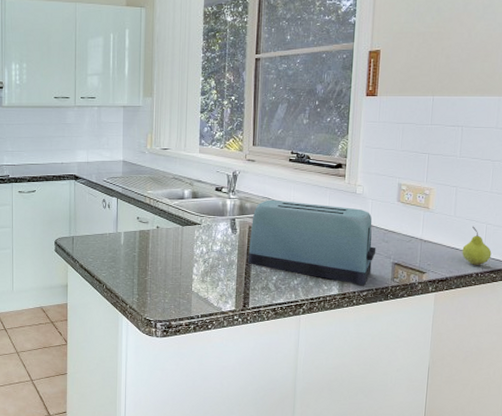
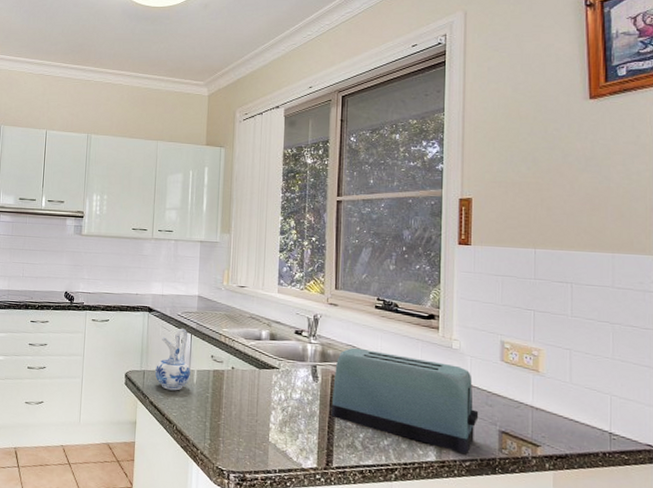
ceramic pitcher: none [83,193,118,253] -> present [154,328,190,391]
fruit: present [462,226,492,265] -> none [583,396,620,443]

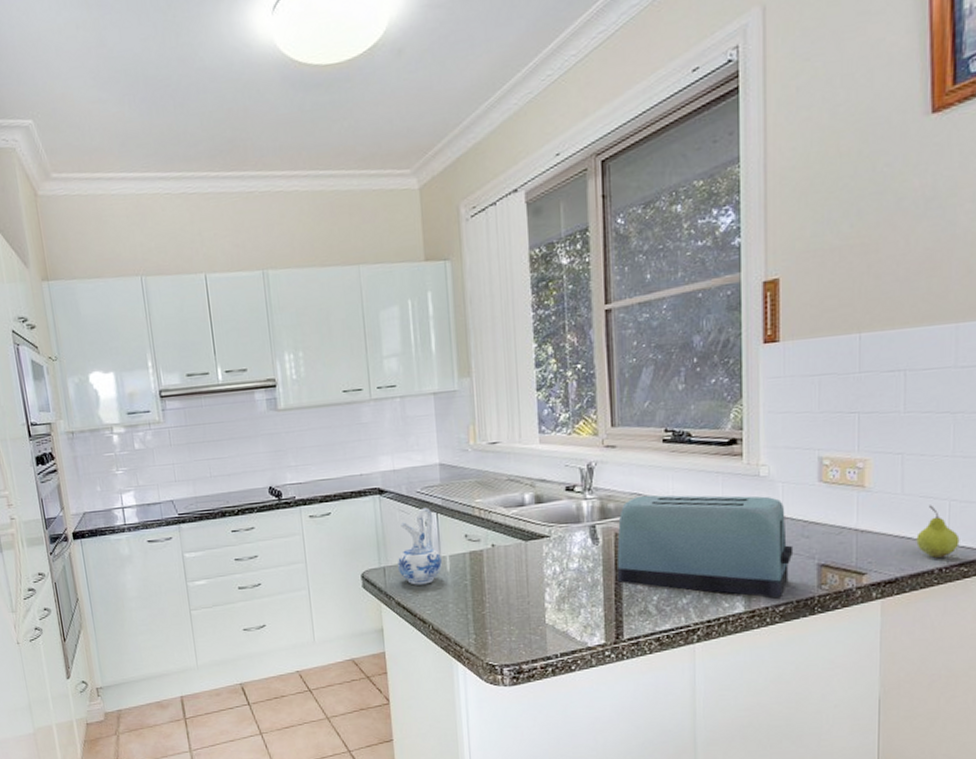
fruit: none [583,396,620,443] -> present [916,505,960,558]

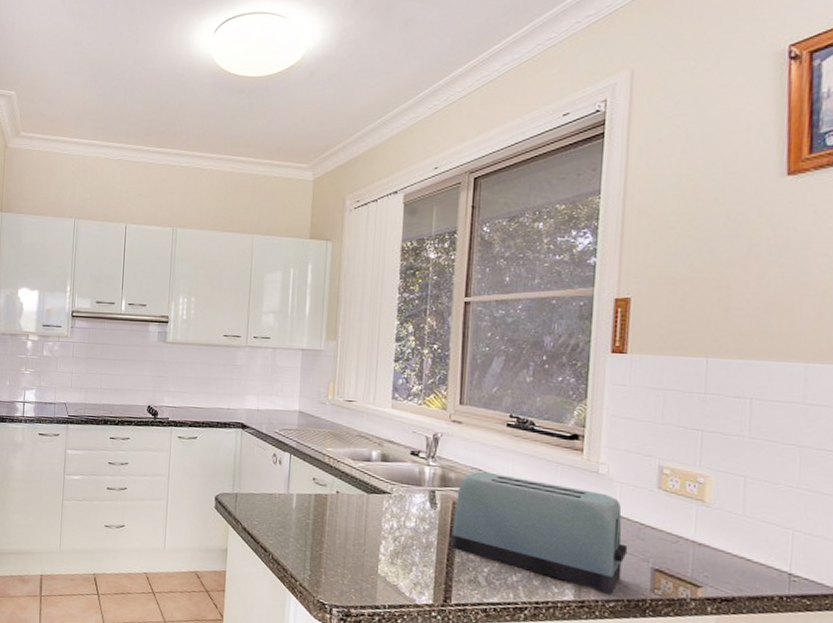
ceramic pitcher: present [397,507,442,585] -> none [248,447,289,516]
fruit: present [916,505,960,558] -> none [756,531,803,586]

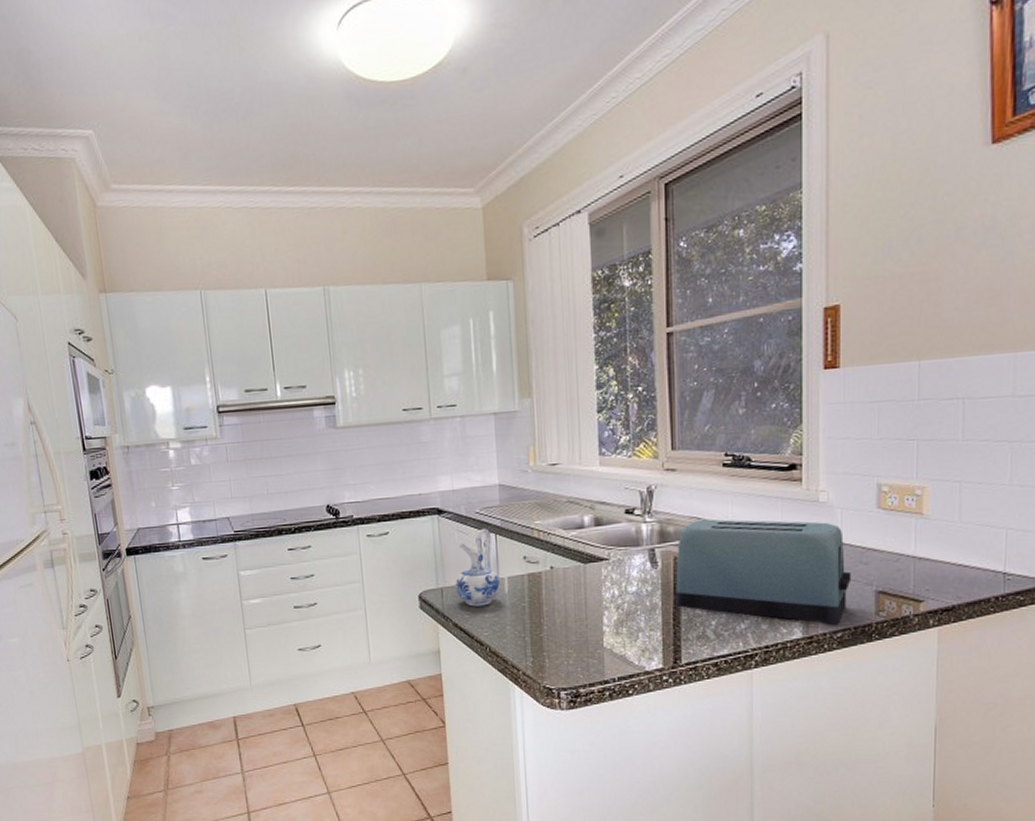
ceramic pitcher: none [248,447,289,516] -> present [455,528,500,607]

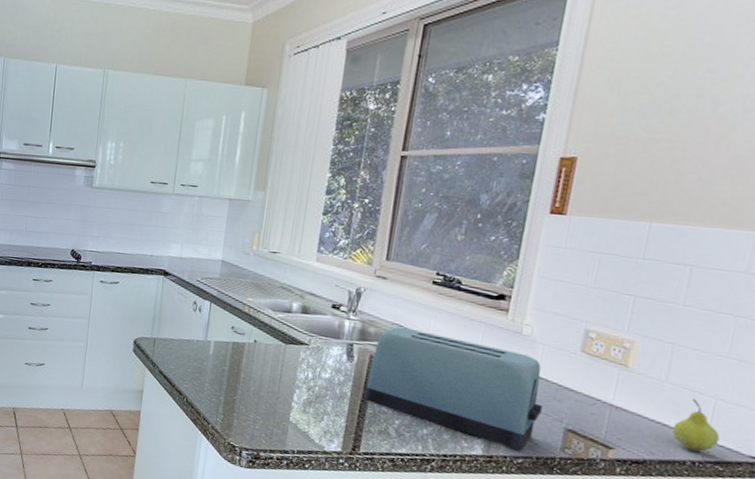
ceramic pitcher: present [455,528,500,607] -> none [166,295,208,362]
fruit: none [973,533,1016,586] -> present [672,398,720,452]

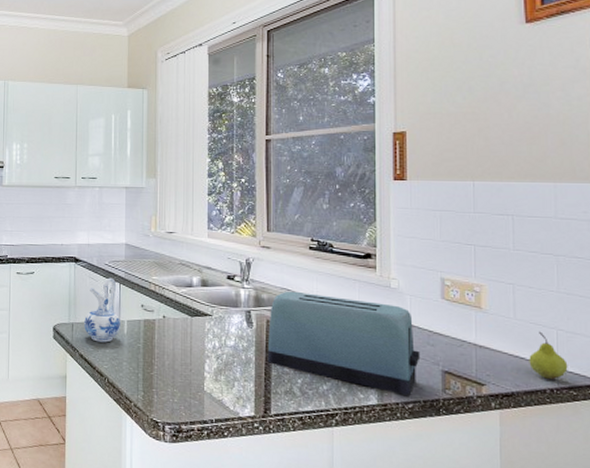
ceramic pitcher: none [166,295,208,362] -> present [83,278,120,343]

